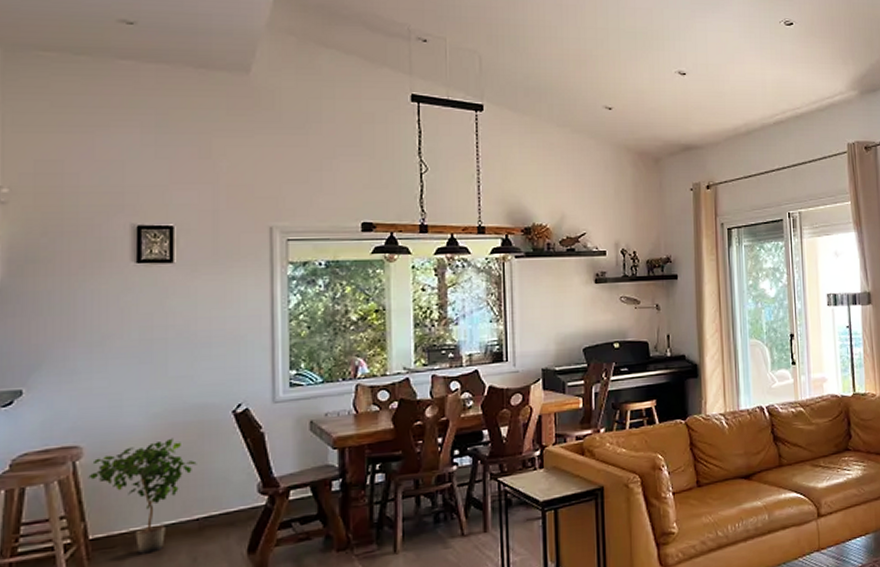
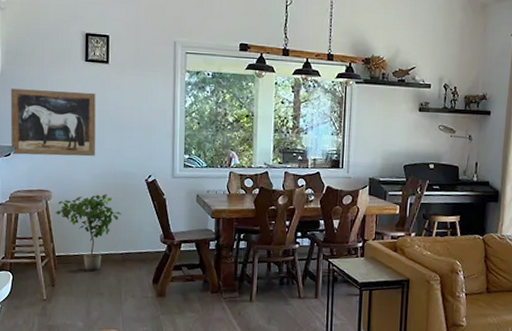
wall art: none [14,303,154,402] -> present [10,88,96,157]

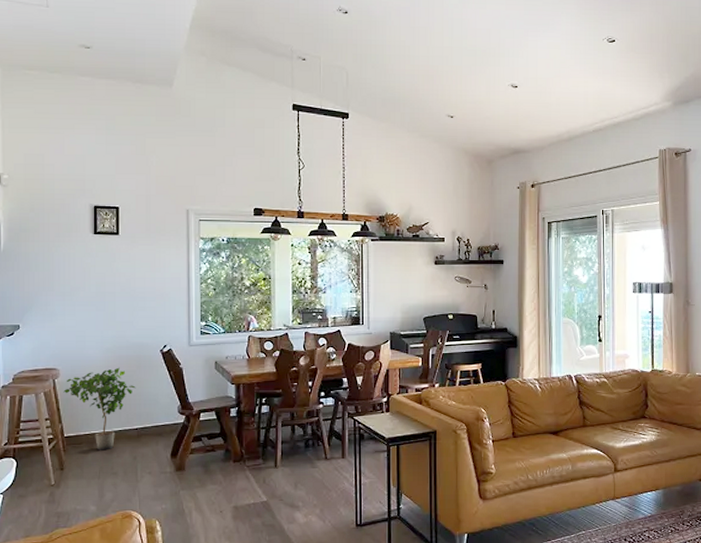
wall art: present [10,88,96,157] -> none [13,265,106,333]

